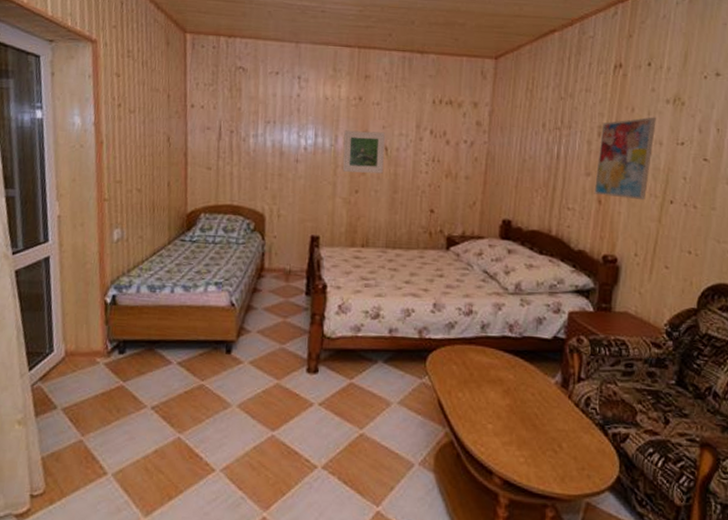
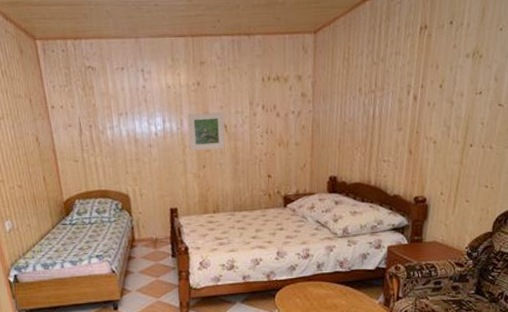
wall art: present [594,117,656,201] -> none [405,71,458,147]

